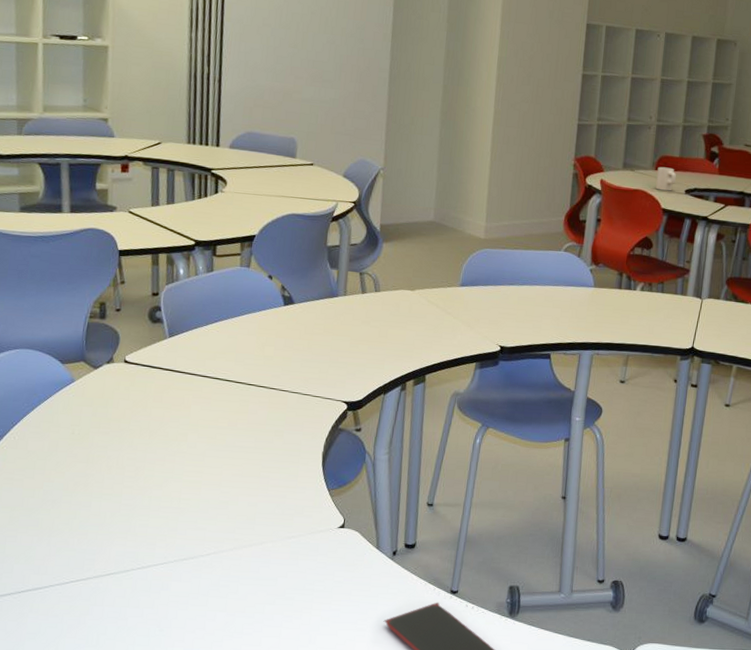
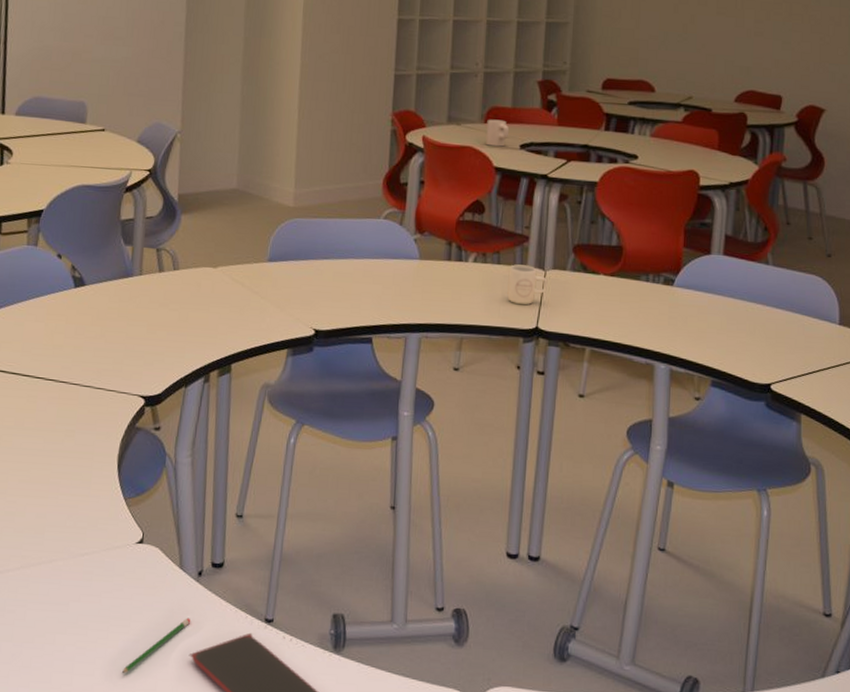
pencil: none [323,590,386,638] -> present [121,617,191,674]
mug: none [668,293,704,328] -> present [507,264,548,305]

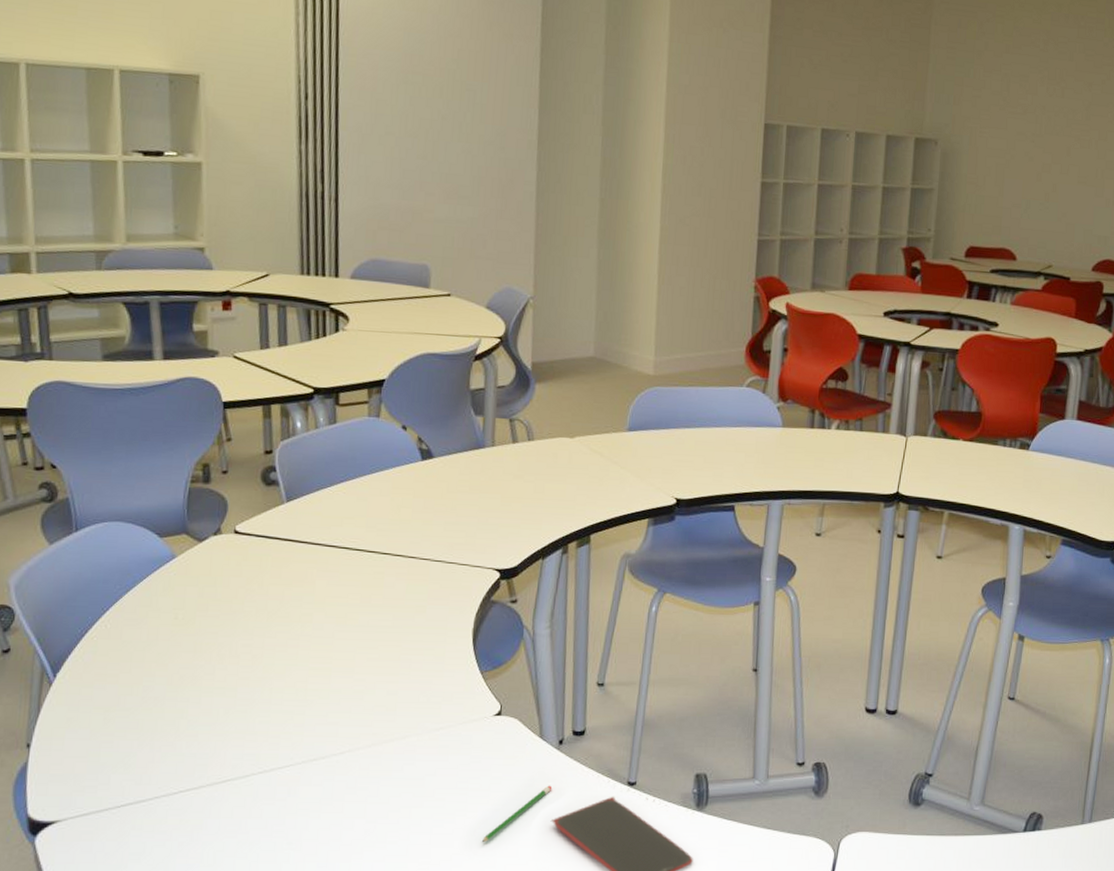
cup: present [486,119,510,147] -> none [850,286,874,314]
mug: present [507,264,548,305] -> none [869,431,909,470]

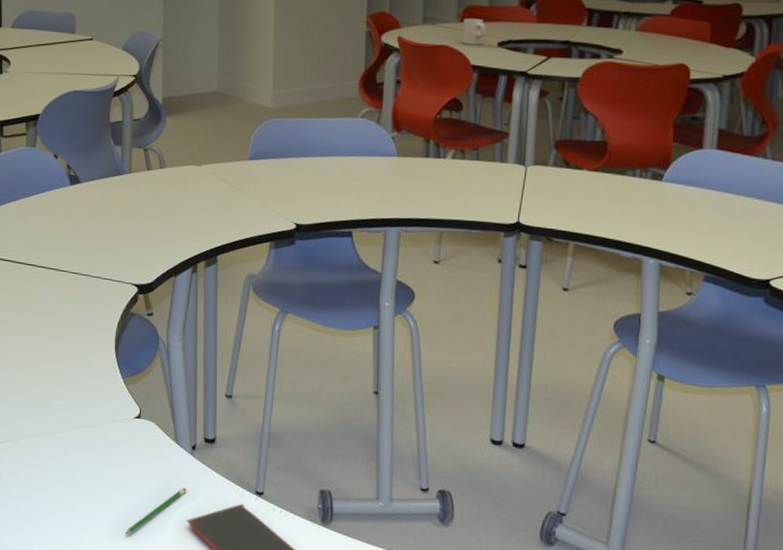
cup: none [850,286,874,314] -> present [462,18,487,45]

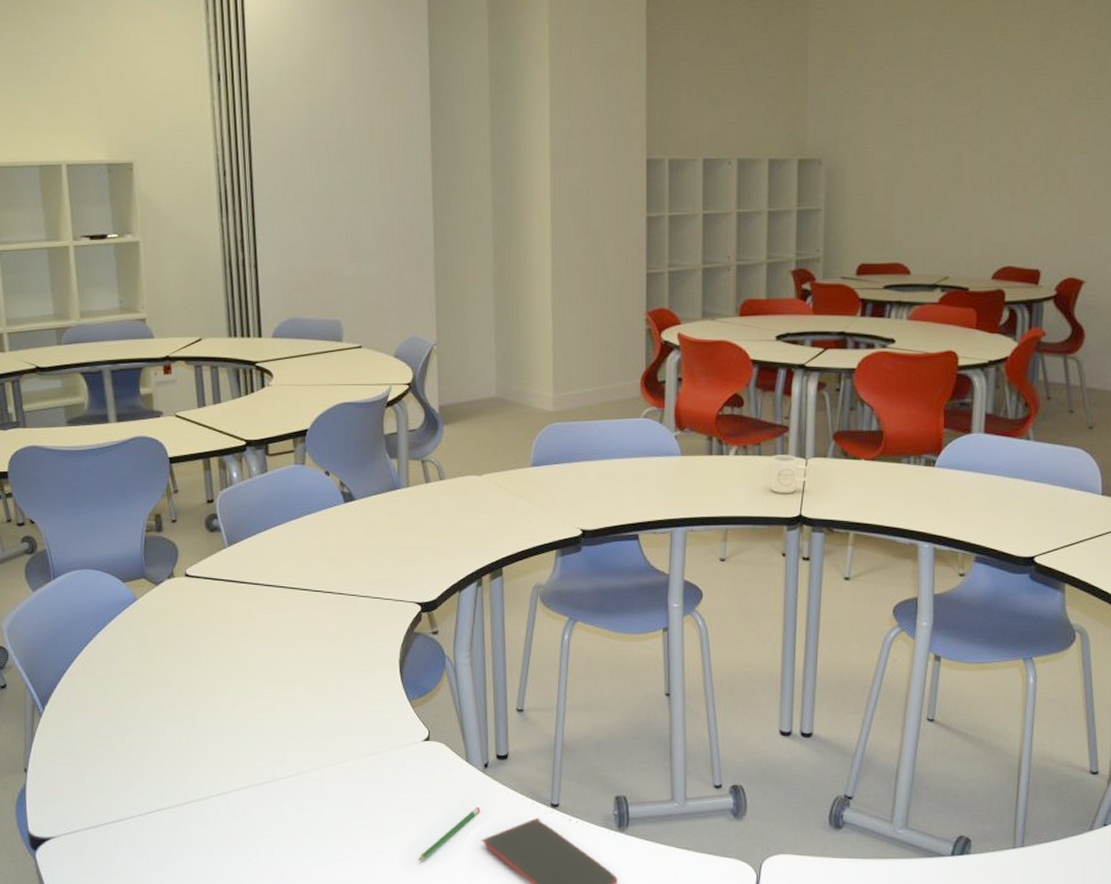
cup: present [462,18,487,45] -> none [742,312,765,339]
mug: none [487,160,529,200] -> present [770,455,809,493]

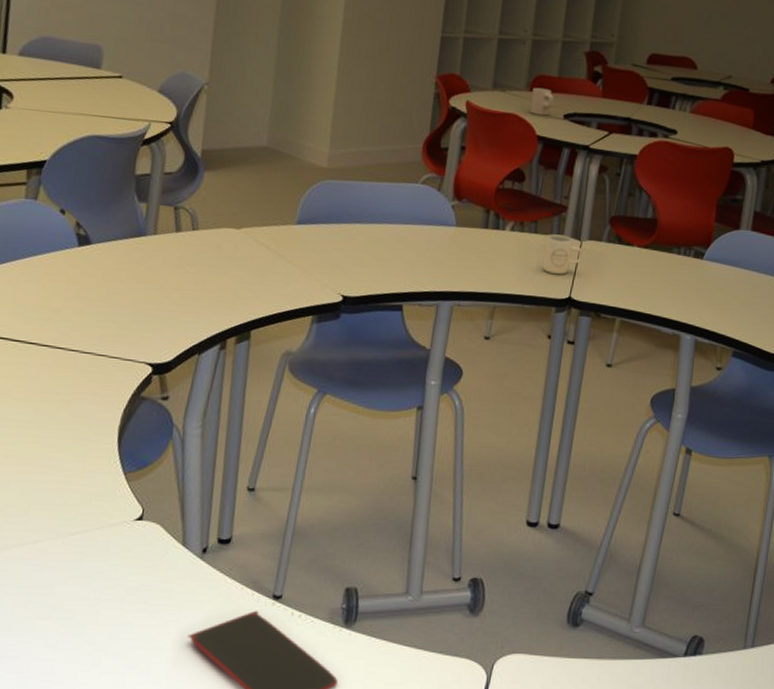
pencil: present [418,806,481,861] -> none [110,597,192,660]
cup: none [742,312,765,339] -> present [530,87,555,116]

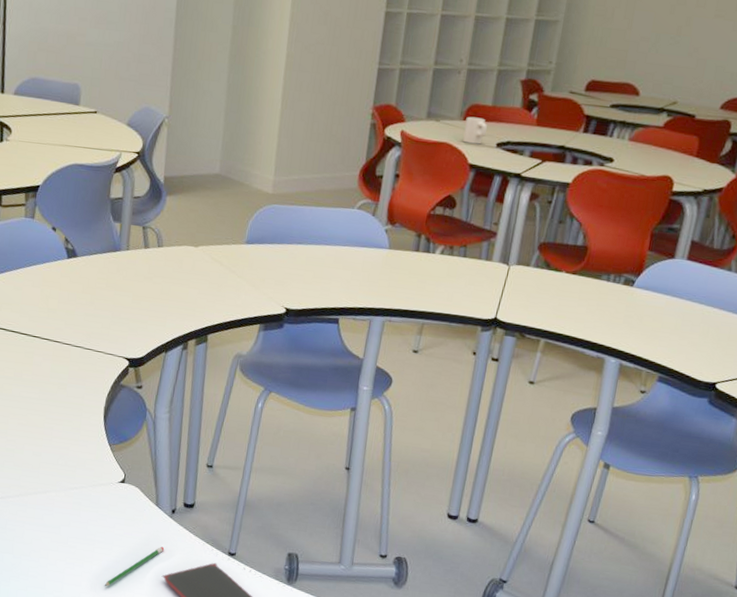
pencil: none [110,597,192,660] -> present [104,546,165,587]
mug: present [542,234,583,274] -> none [470,258,511,297]

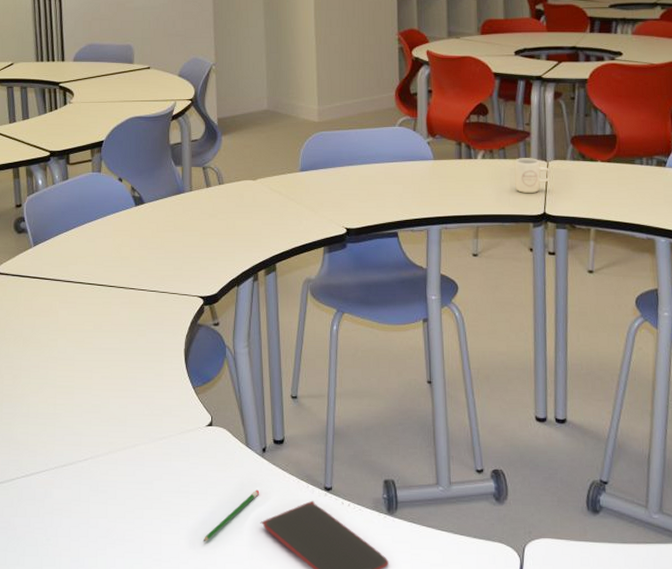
cup: present [463,116,488,145] -> none [483,31,504,54]
mug: none [470,258,511,297] -> present [514,158,551,193]

